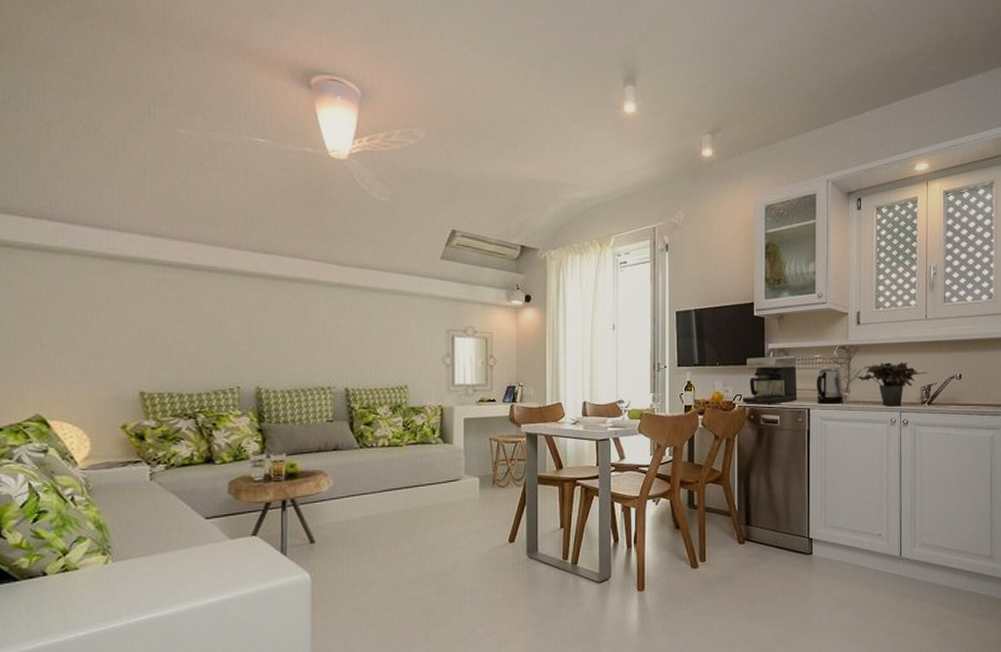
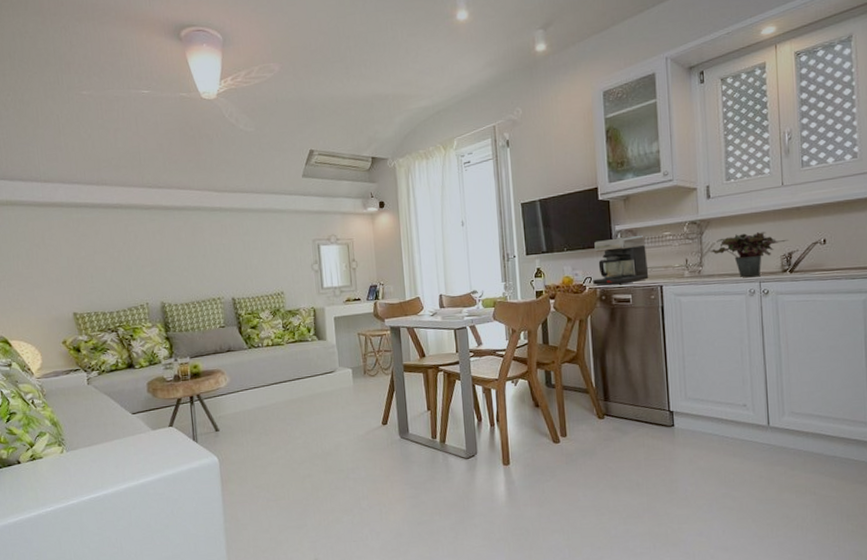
kettle: present [816,367,844,405] -> none [667,243,698,281]

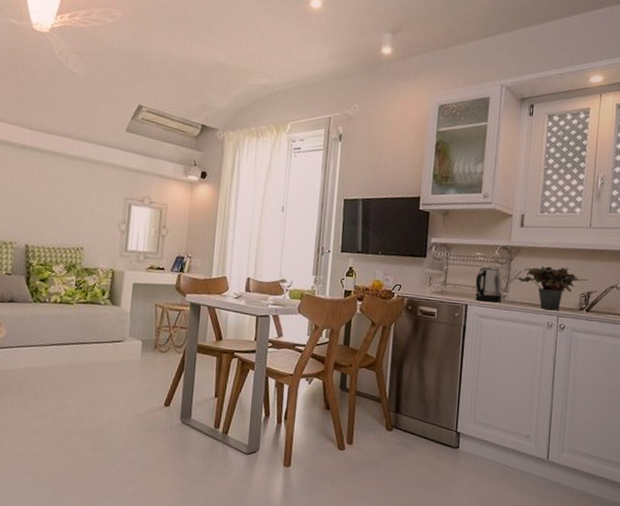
coffee maker: present [592,235,649,285] -> none [401,249,458,297]
kettle: none [667,243,698,281] -> present [475,266,503,303]

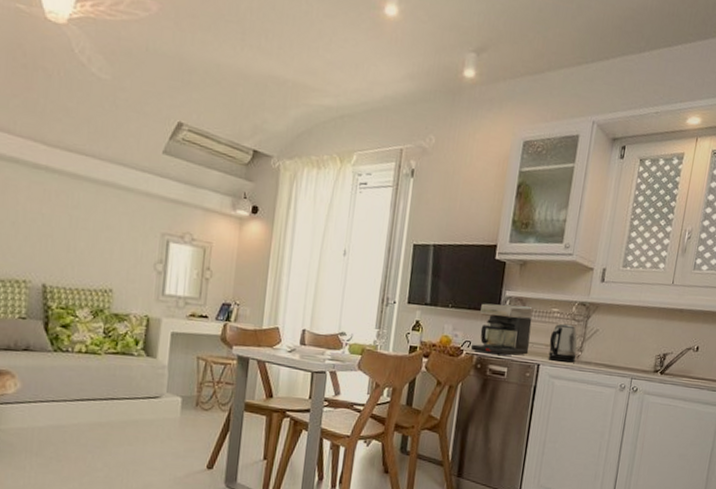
coffee maker: none [401,249,458,297] -> present [470,303,533,355]
potted plant: present [516,266,589,310] -> none [592,325,666,372]

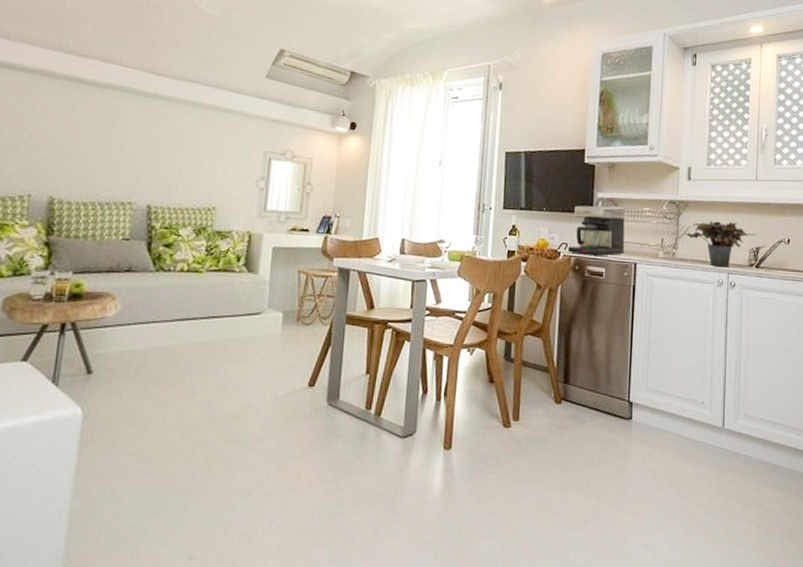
kettle: present [548,323,578,364] -> none [643,222,672,261]
potted plant: none [592,325,666,372] -> present [685,221,757,267]

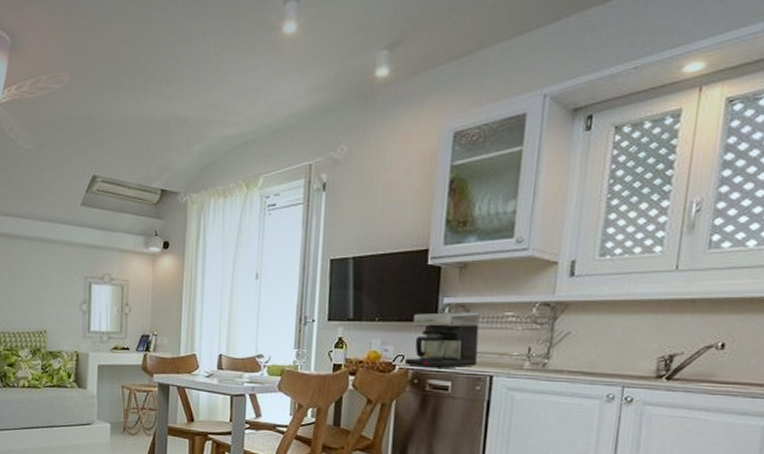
potted plant: present [685,221,757,267] -> none [562,324,672,379]

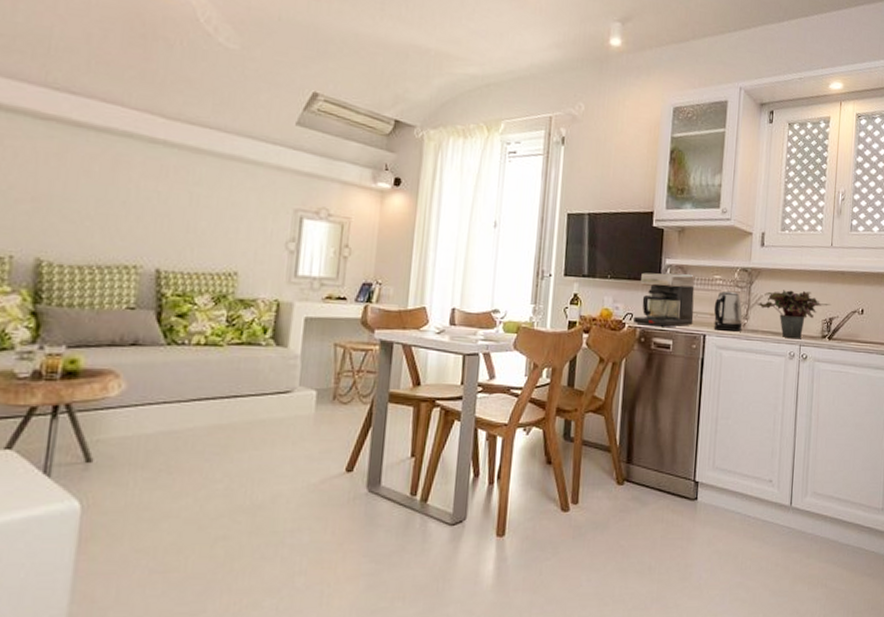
kettle: none [503,328,542,373] -> present [713,290,743,333]
potted plant: none [562,324,672,379] -> present [756,290,831,338]

